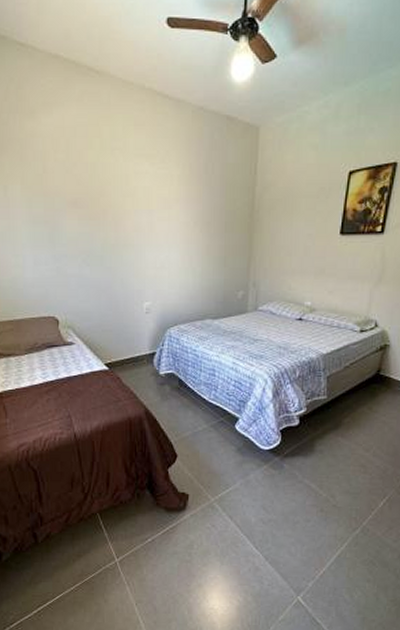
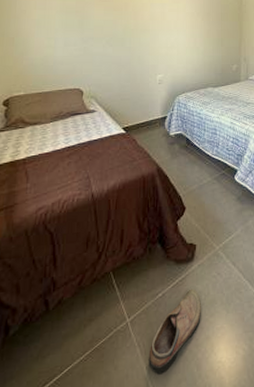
shoe: none [138,537,194,612] -> present [148,288,202,375]

